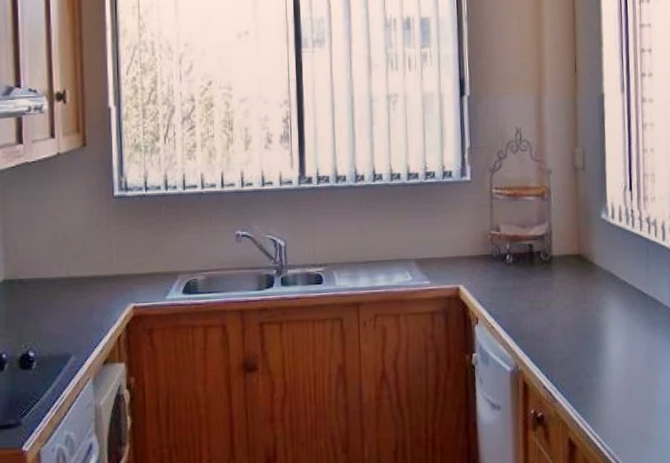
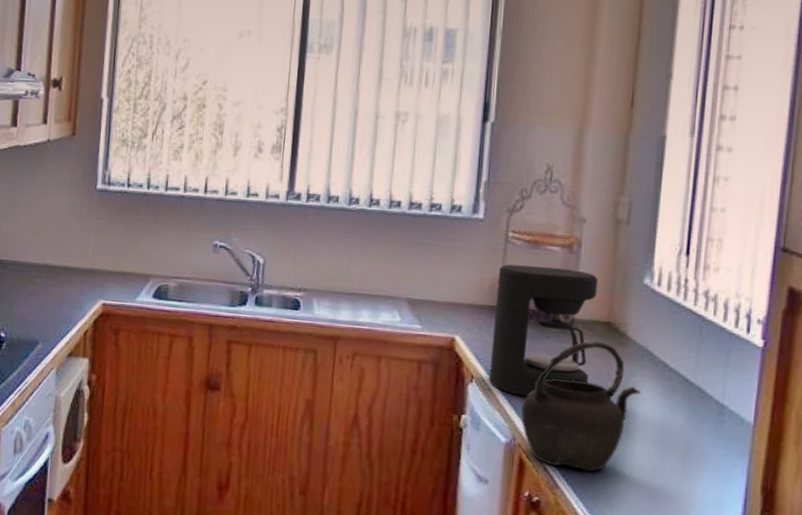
coffee maker: none [488,214,570,329] -> present [489,264,598,397]
kettle: none [520,272,610,384] -> present [521,341,641,472]

